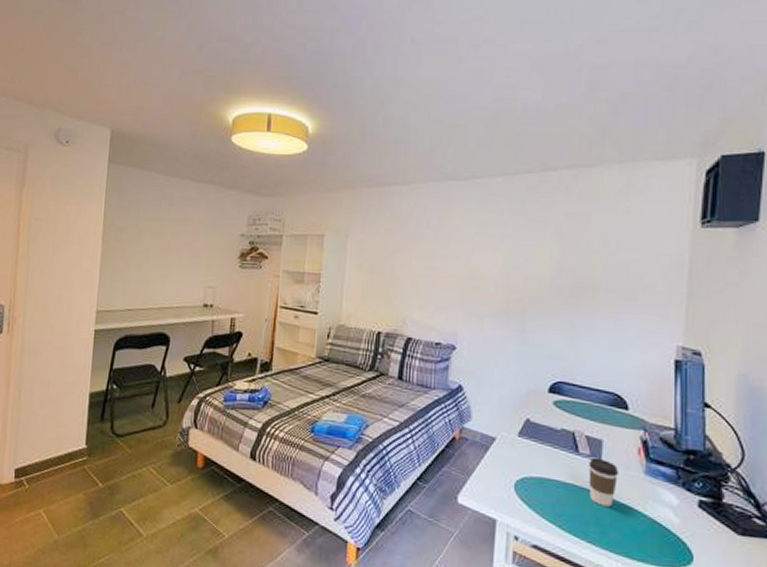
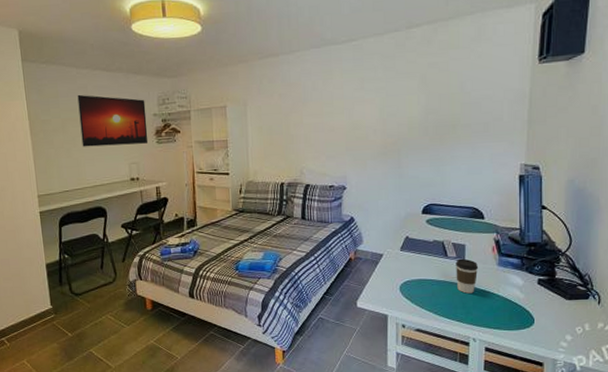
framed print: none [156,203,234,266] -> present [77,94,149,147]

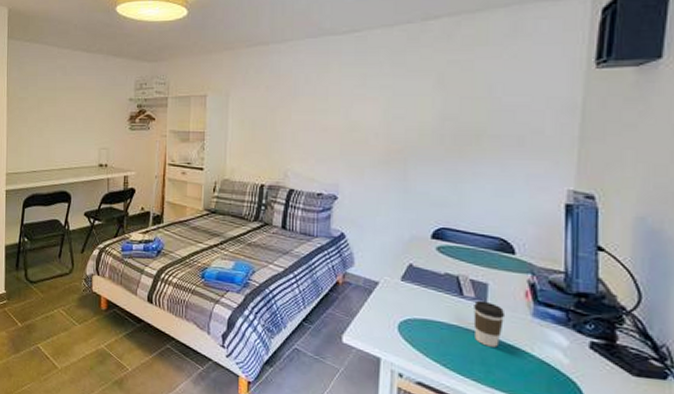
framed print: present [77,94,149,147] -> none [55,74,122,129]

